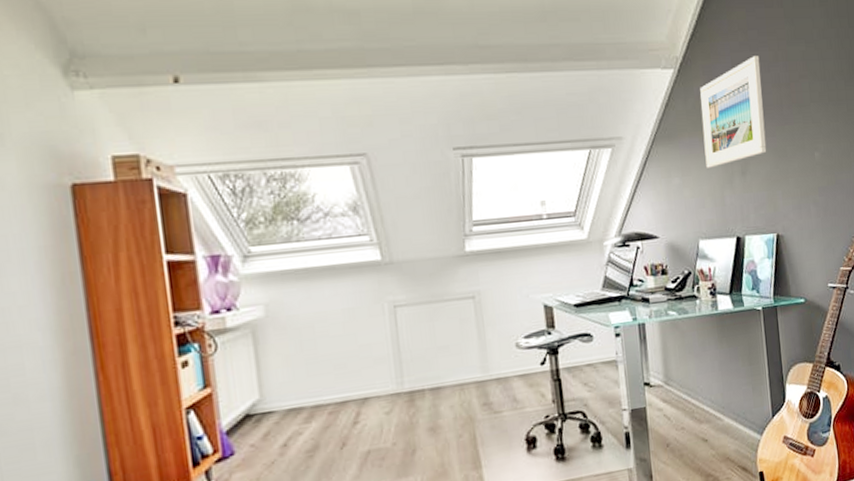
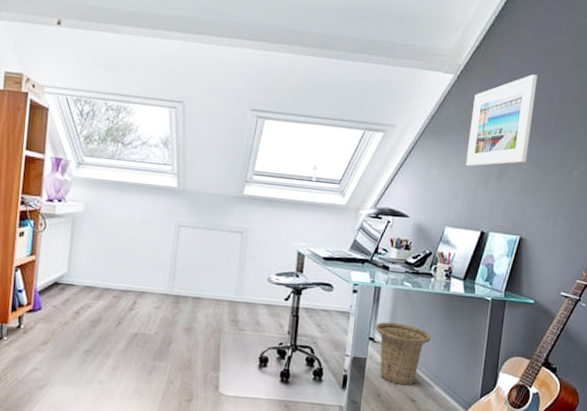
basket: none [648,358,709,428] -> present [375,322,431,386]

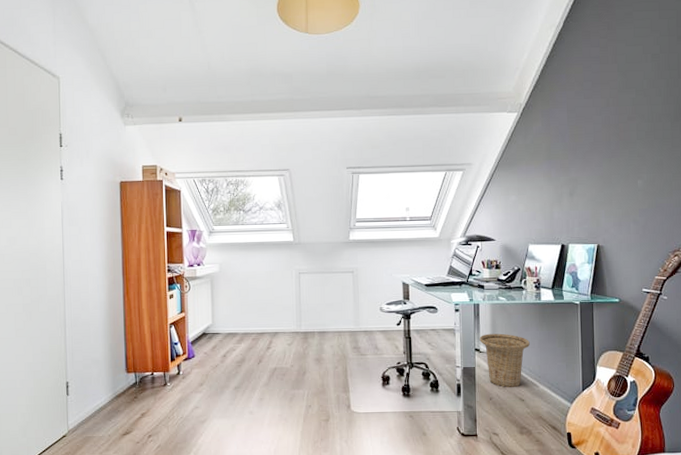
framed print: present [466,74,538,167] -> none [538,102,594,189]

